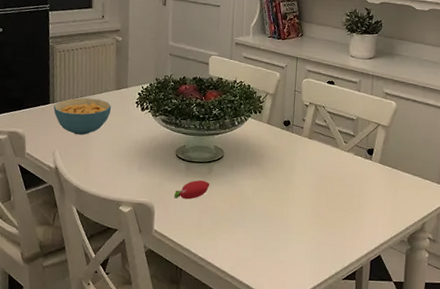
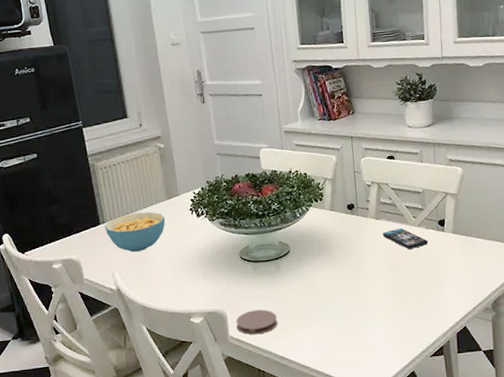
coaster: none [162,208,202,232] -> present [236,309,278,335]
fruit: present [174,180,210,200] -> none [245,279,281,301]
smartphone: none [313,150,356,172] -> present [382,228,429,249]

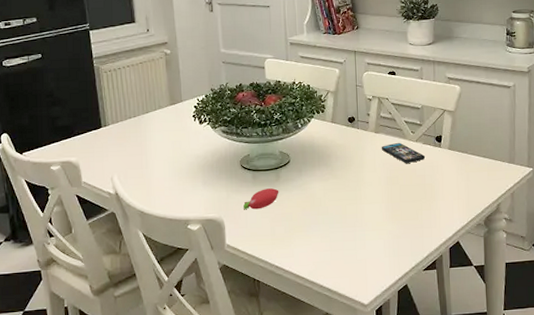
cereal bowl: present [105,211,166,252] -> none [106,116,168,157]
coaster: present [236,309,278,335] -> none [233,218,275,244]
fruit: none [245,279,281,301] -> present [243,188,279,210]

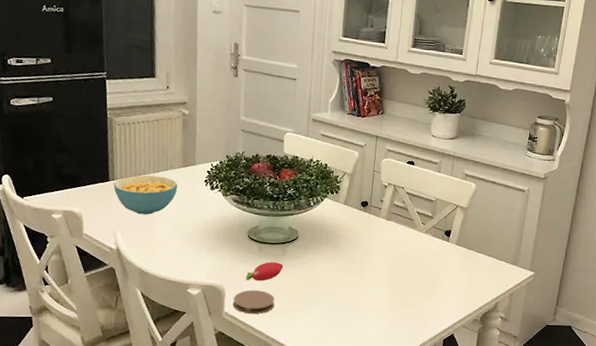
cereal bowl: none [106,116,168,157] -> present [113,175,178,215]
coaster: none [233,218,275,244] -> present [232,290,275,314]
smartphone: present [381,142,426,163] -> none [390,232,433,254]

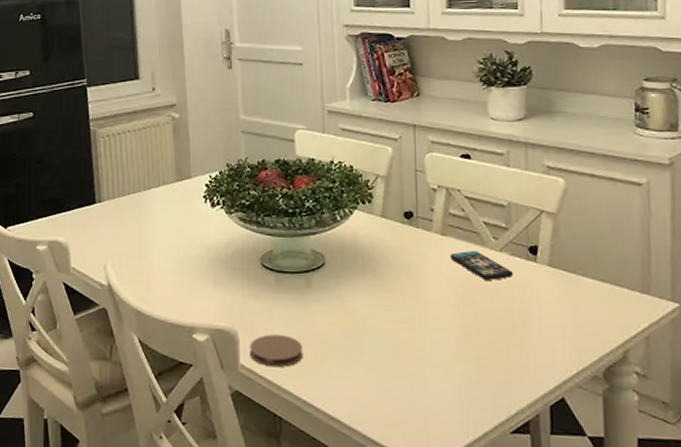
cereal bowl: present [113,175,178,215] -> none [101,194,173,243]
fruit: present [246,262,284,282] -> none [263,297,310,323]
smartphone: none [390,232,433,254] -> present [449,250,514,280]

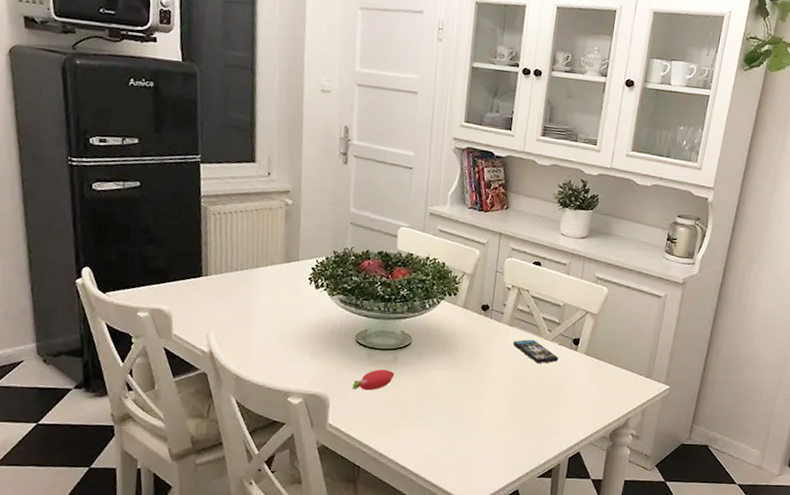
coaster: present [249,334,304,368] -> none [337,399,385,427]
fruit: none [263,297,310,323] -> present [353,369,395,391]

